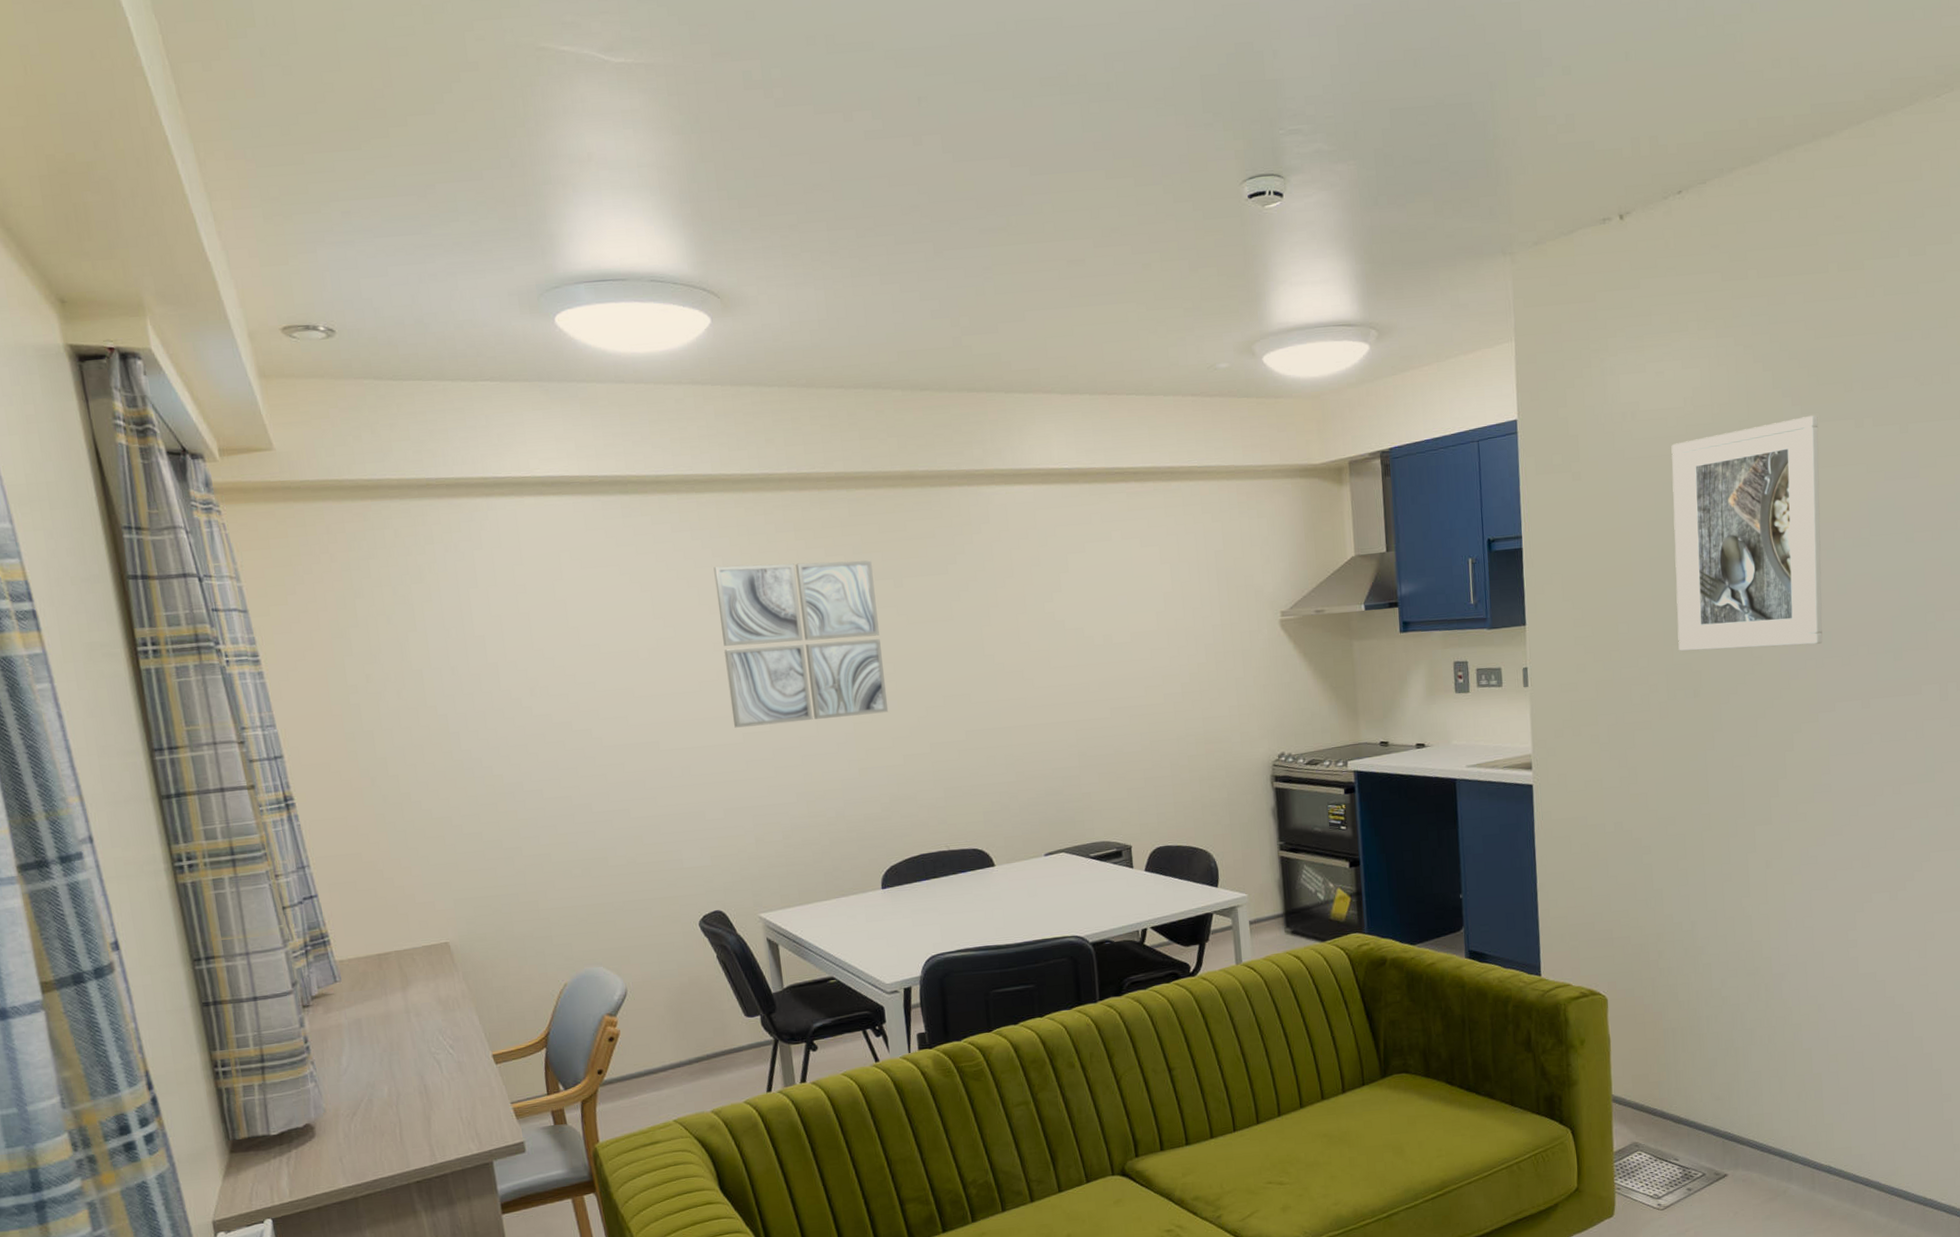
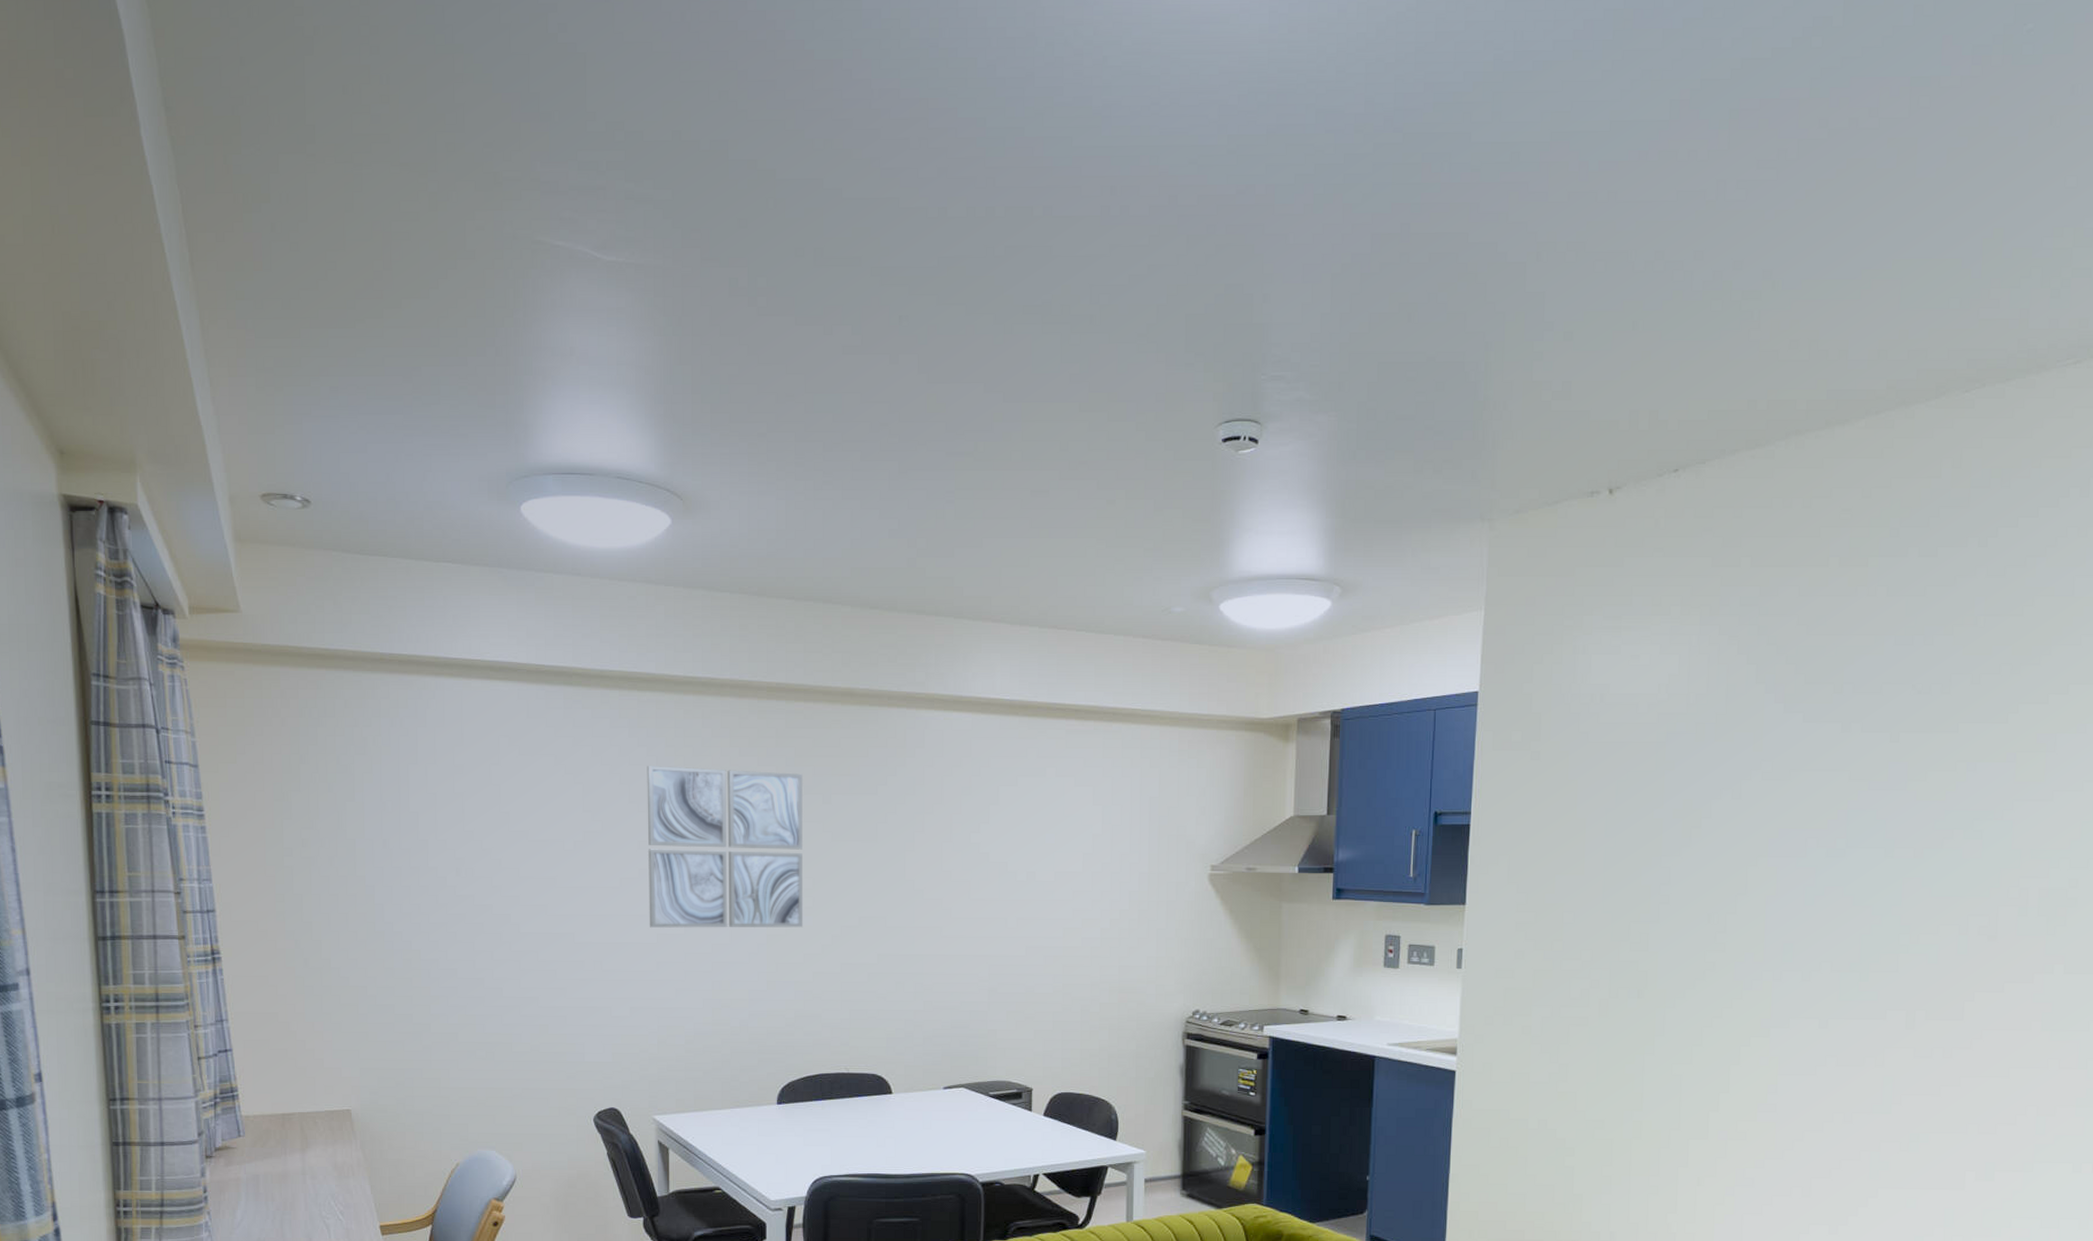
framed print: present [1671,415,1823,651] -> none [1626,714,1802,956]

